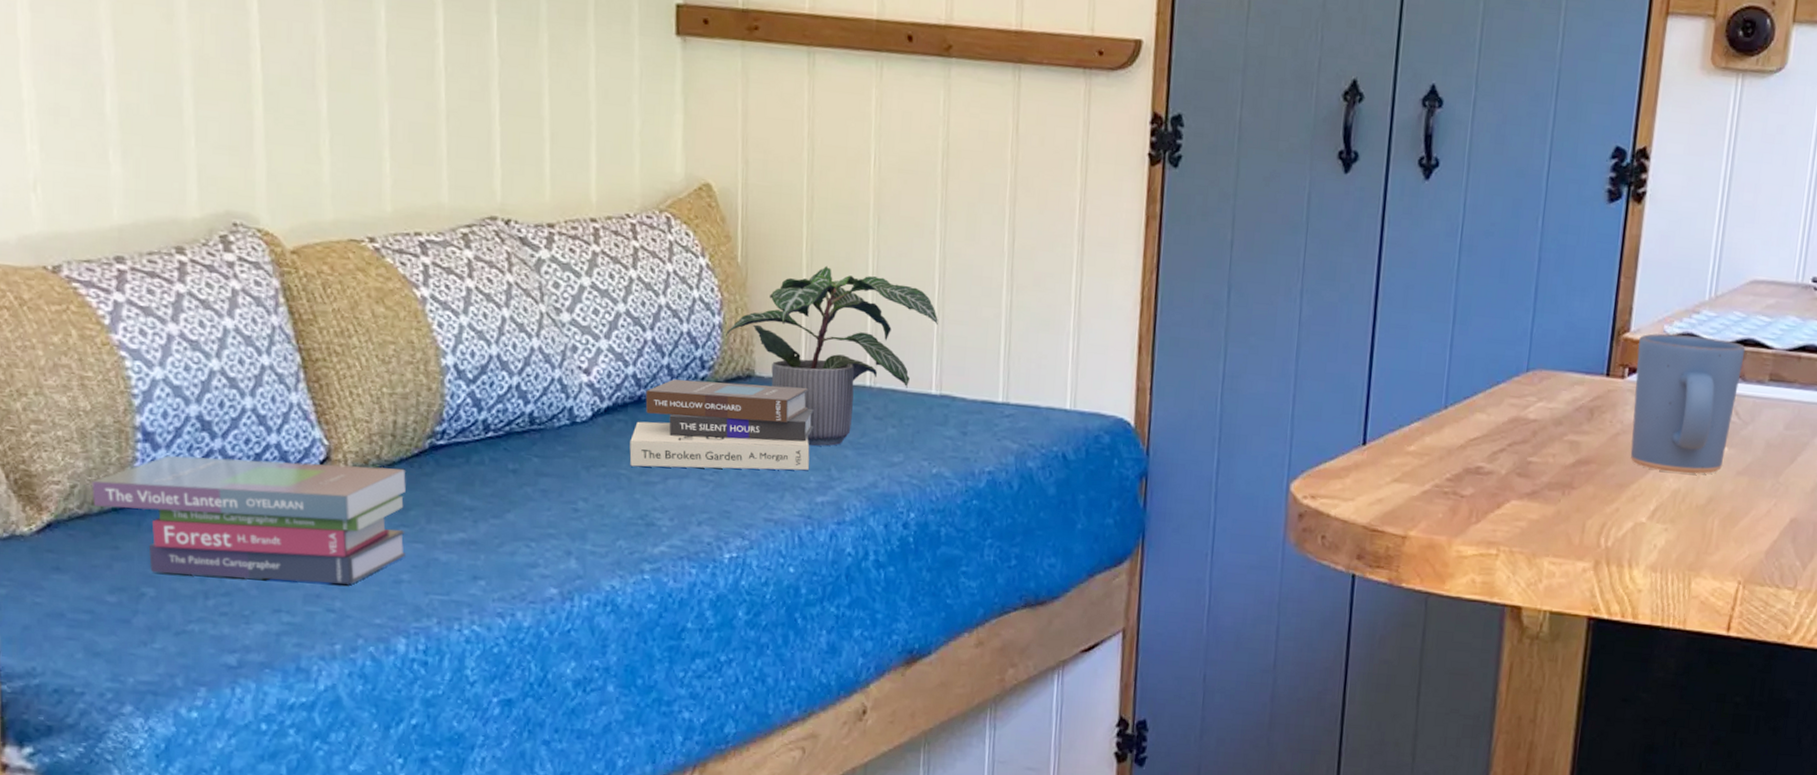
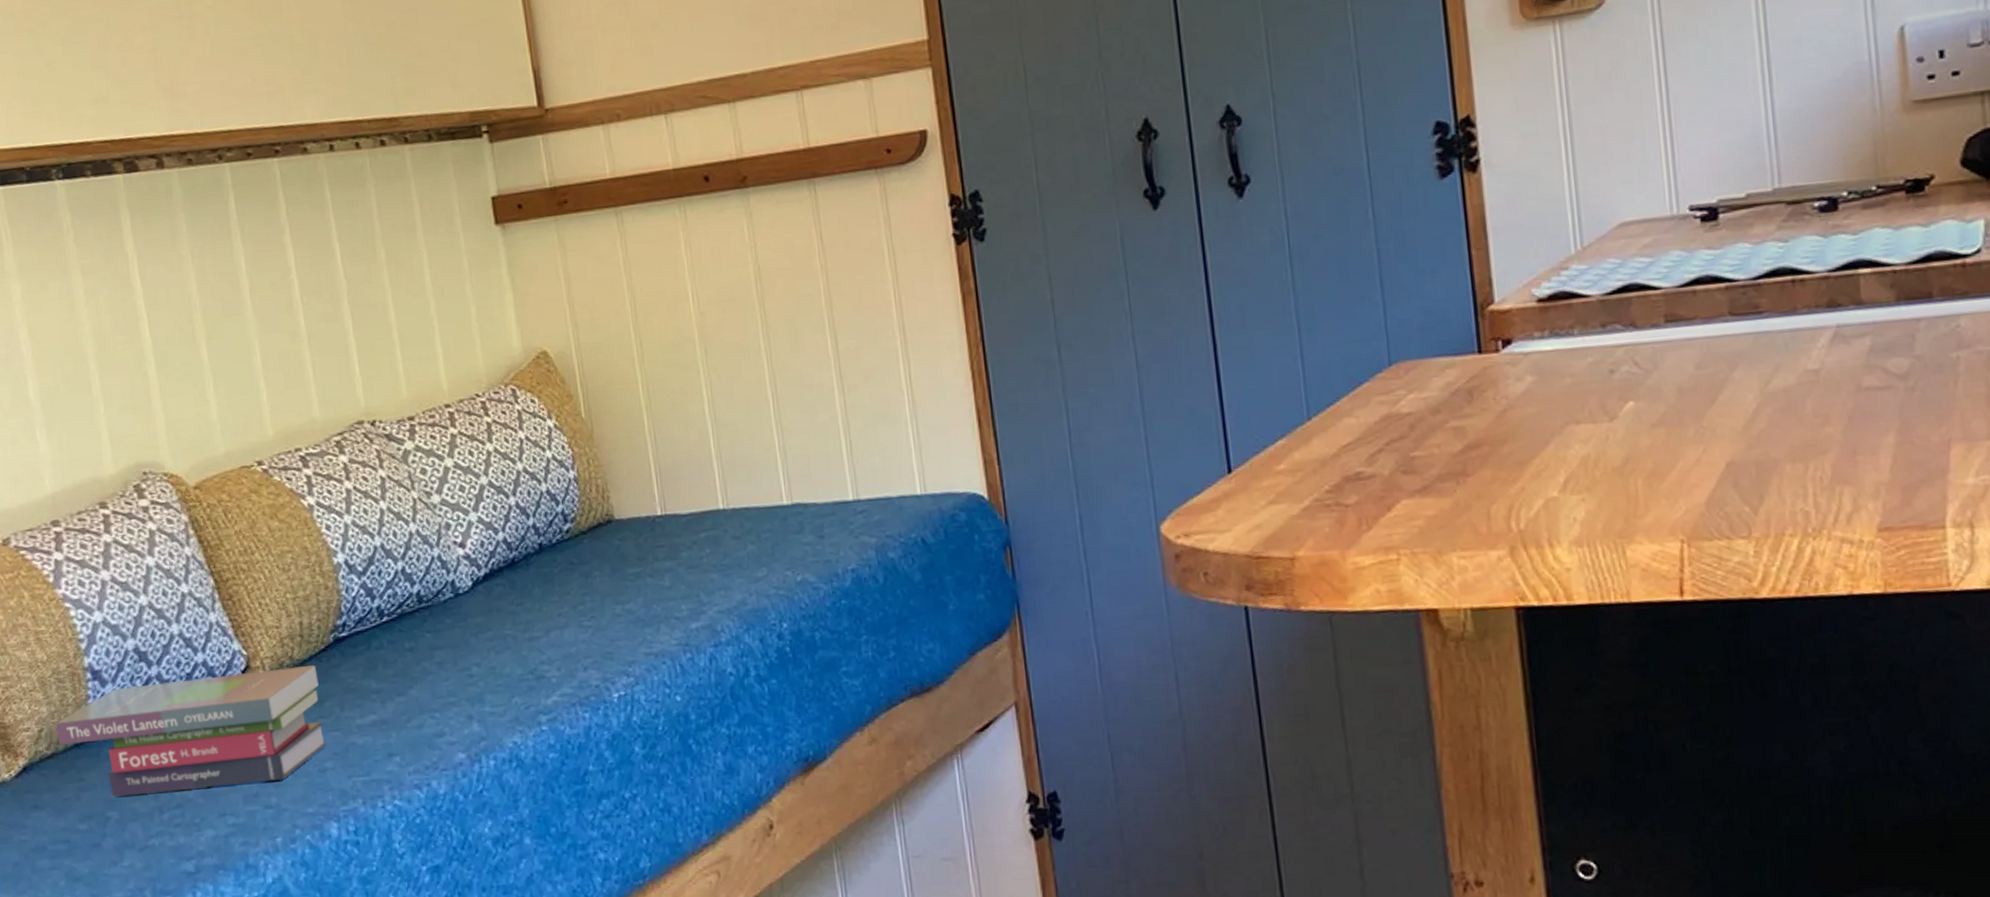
books: present [629,379,814,471] -> none [510,521,680,626]
potted plant: present [724,265,938,446] -> none [581,403,778,577]
mug: present [1630,334,1746,474] -> none [1506,290,1633,440]

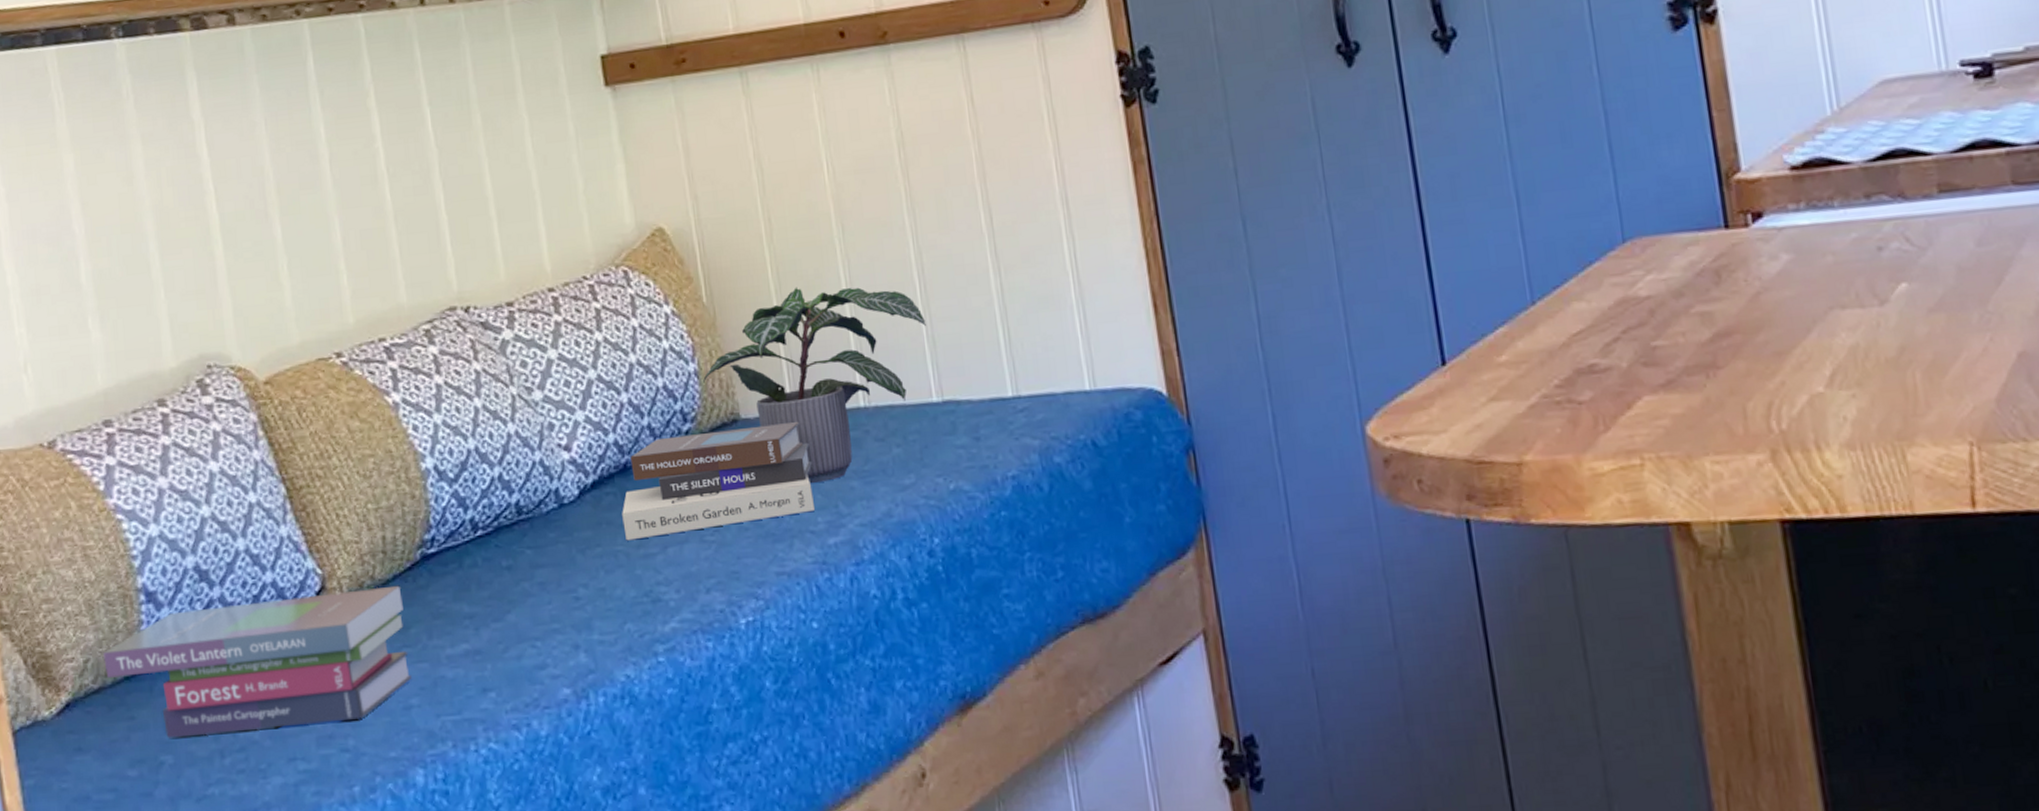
books: none [510,521,680,626] -> present [622,421,816,541]
potted plant: none [581,403,778,577] -> present [702,287,926,484]

